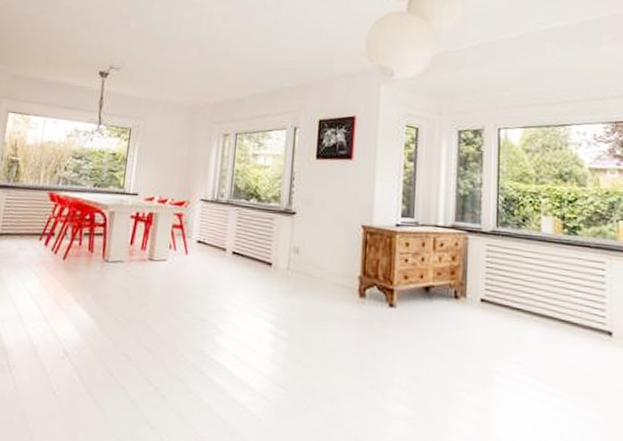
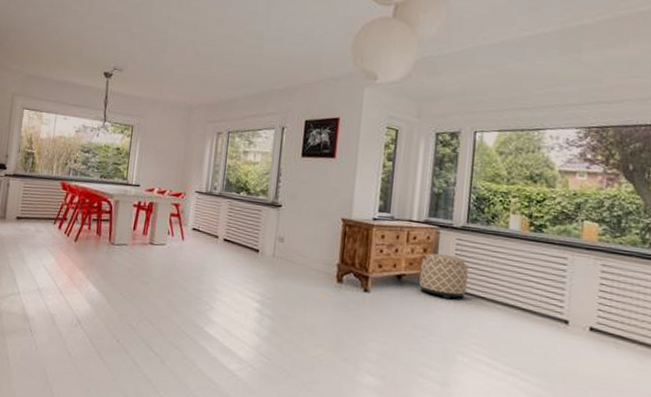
ottoman: none [449,261,501,312] -> present [419,253,469,299]

